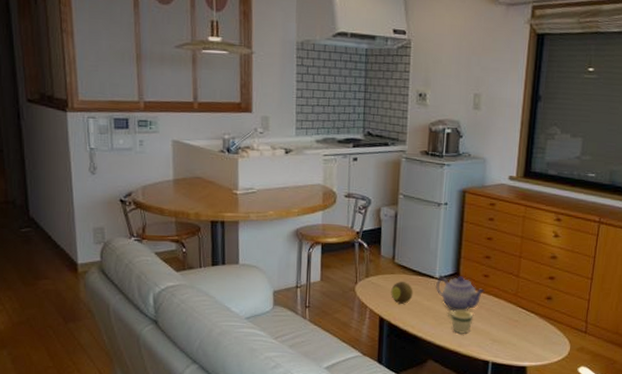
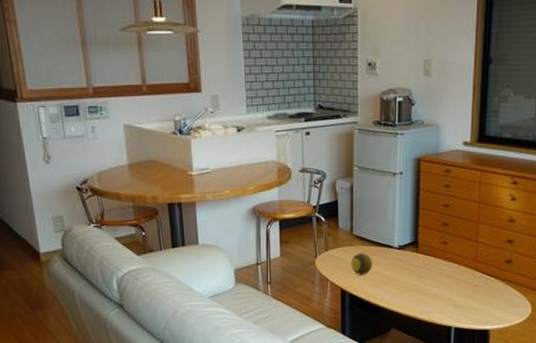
teapot: present [435,276,485,312] -> none [394,244,444,280]
mug: present [448,309,473,334] -> none [409,277,434,301]

